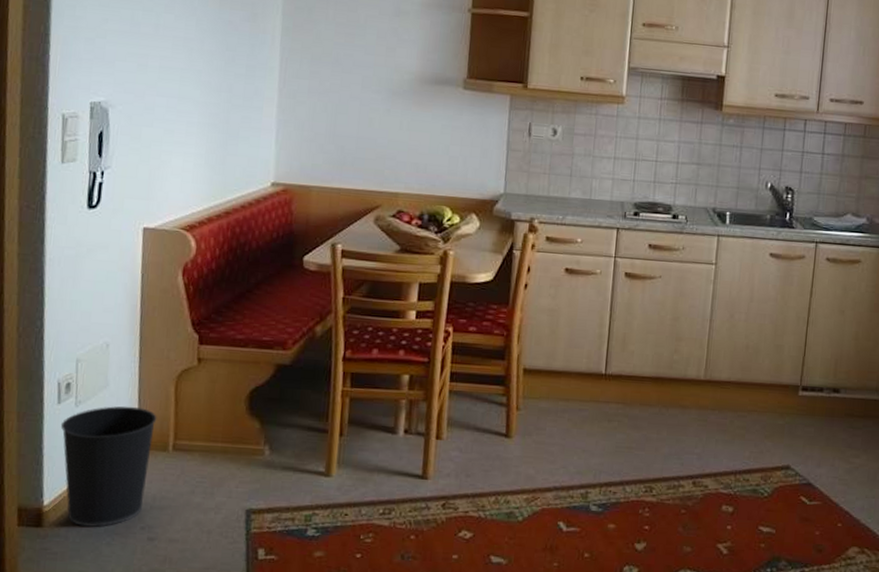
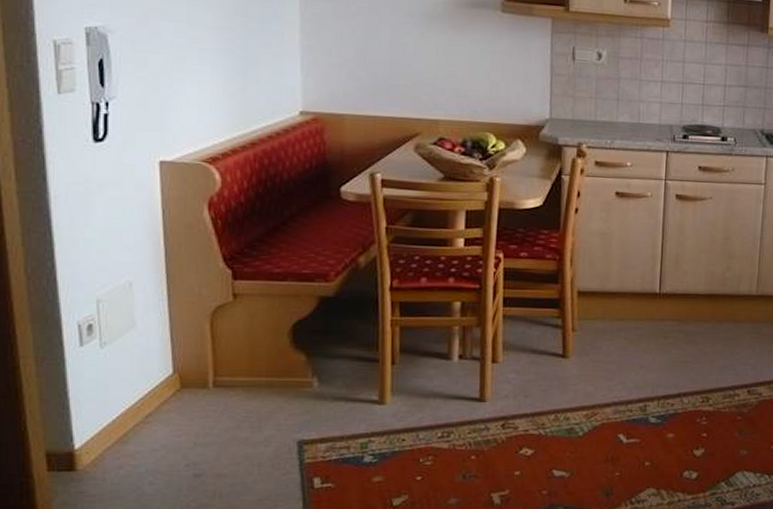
wastebasket: present [60,406,157,527] -> none [85,345,193,467]

